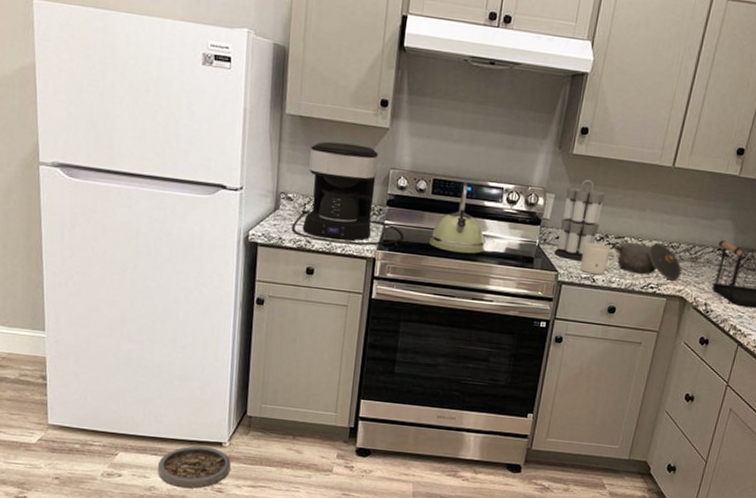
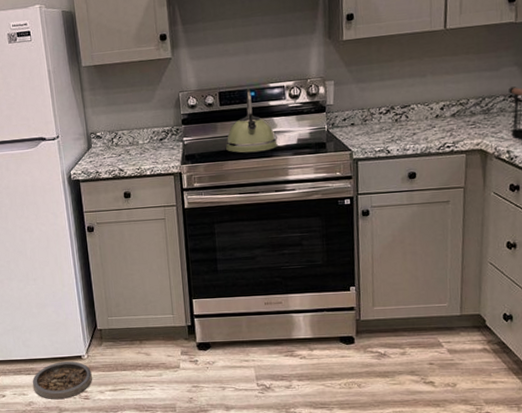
coffee maker: present [291,141,405,246] -> none [105,77,203,168]
spice rack: present [554,179,605,261] -> none [343,59,383,137]
mug: present [580,242,618,275] -> none [371,116,408,147]
cooking pot: present [611,242,682,281] -> none [399,103,476,137]

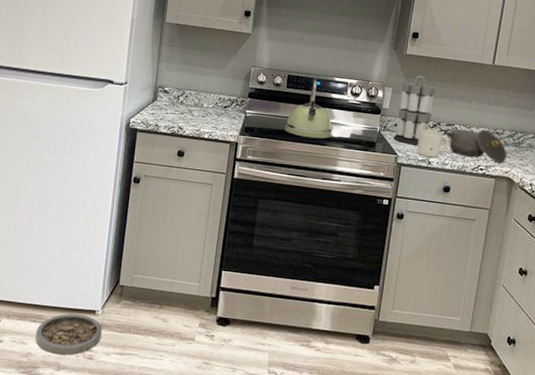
spice rack: none [343,59,383,137] -> present [393,75,436,146]
mug: none [371,116,408,147] -> present [416,129,450,158]
cooking pot: none [399,103,476,137] -> present [443,129,507,163]

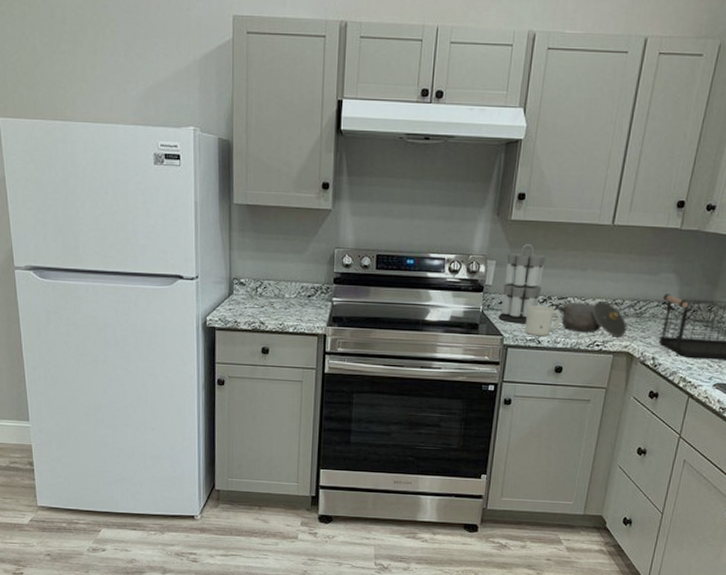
pet bowl: present [35,313,102,355] -> none [137,520,203,559]
kettle: present [283,77,333,140] -> none [375,255,431,325]

